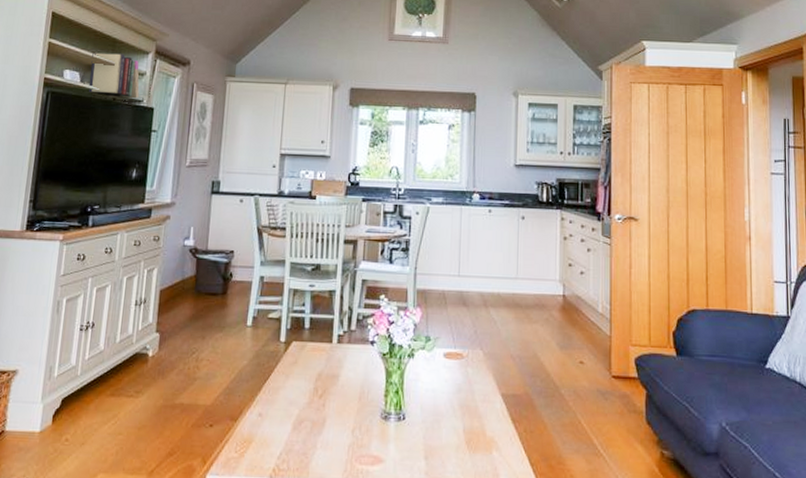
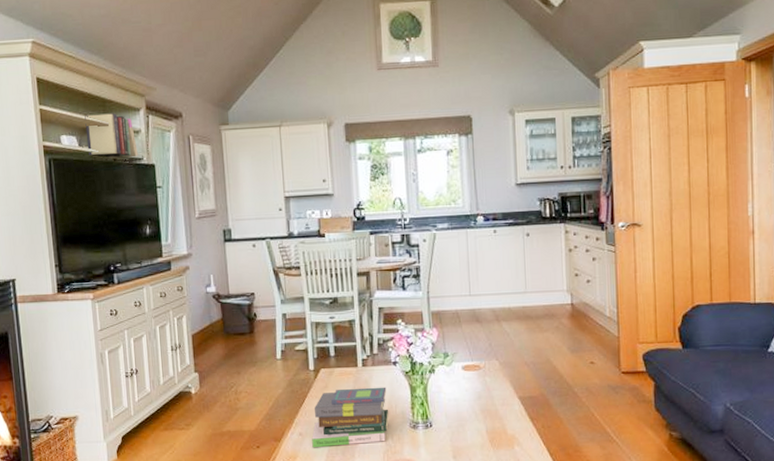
books: none [271,367,361,433] -> present [312,387,389,448]

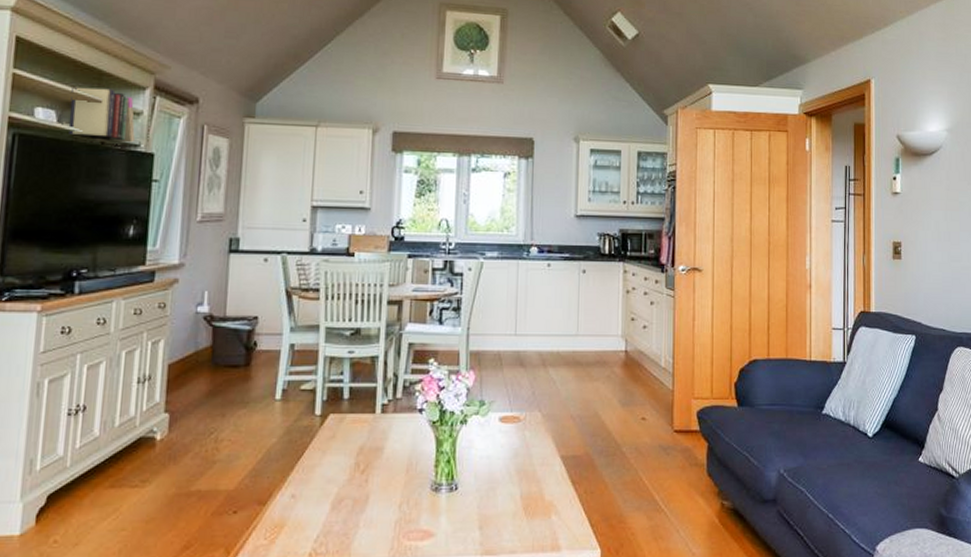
books: present [312,387,389,448] -> none [306,439,408,515]

